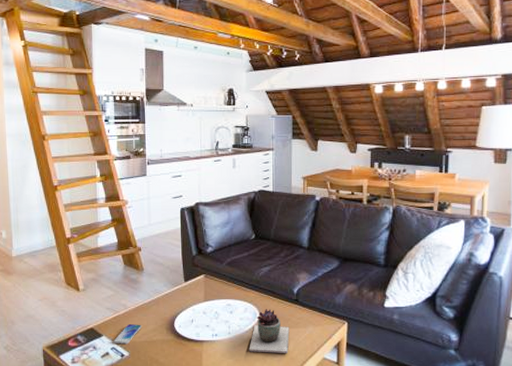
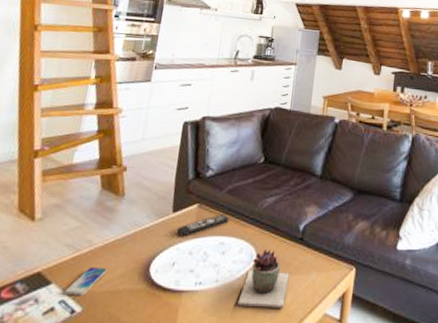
remote control: none [190,282,232,300] -> present [177,214,230,237]

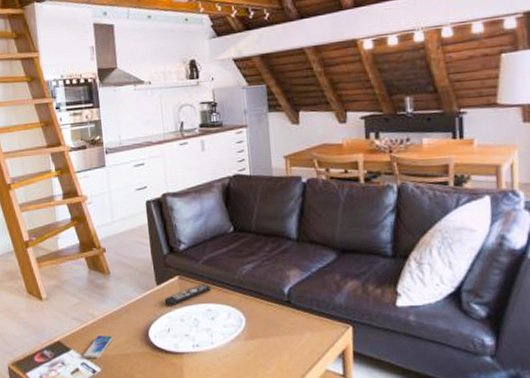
succulent plant: present [237,250,290,308] -> none [236,313,284,366]

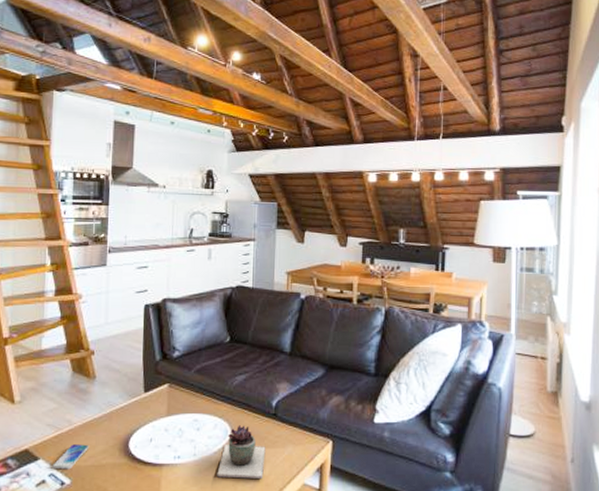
remote control: present [164,283,212,306] -> none [150,393,201,415]
succulent plant: none [236,313,284,366] -> present [217,425,266,479]

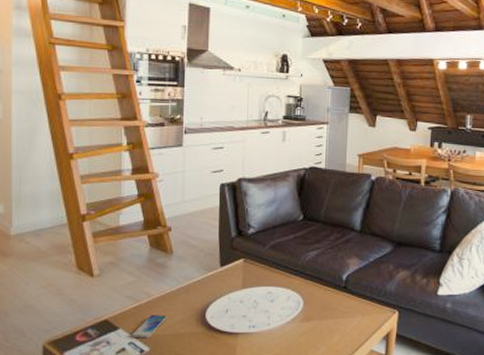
succulent plant: present [217,425,266,479] -> none [289,297,336,346]

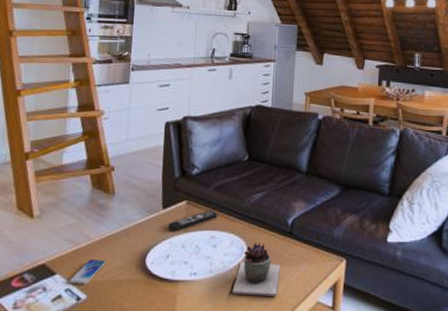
remote control: none [226,267,275,288] -> present [168,210,218,231]
succulent plant: none [289,297,336,346] -> present [232,243,281,296]

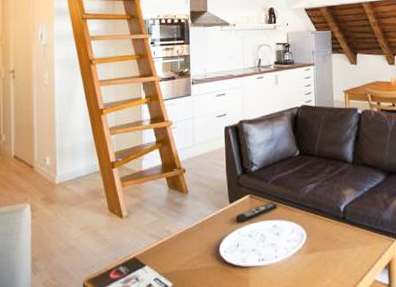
smartphone: present [67,260,106,285] -> none [155,251,186,275]
succulent plant: present [232,243,281,296] -> none [297,229,338,278]

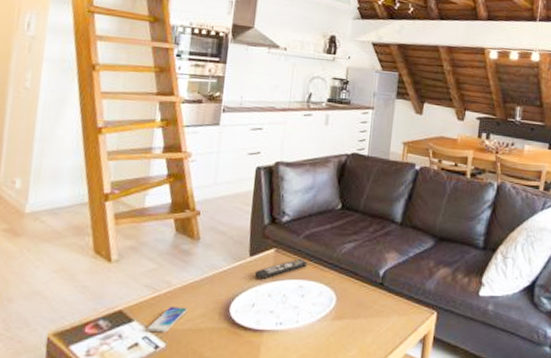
smartphone: none [155,251,186,275] -> present [145,307,187,333]

